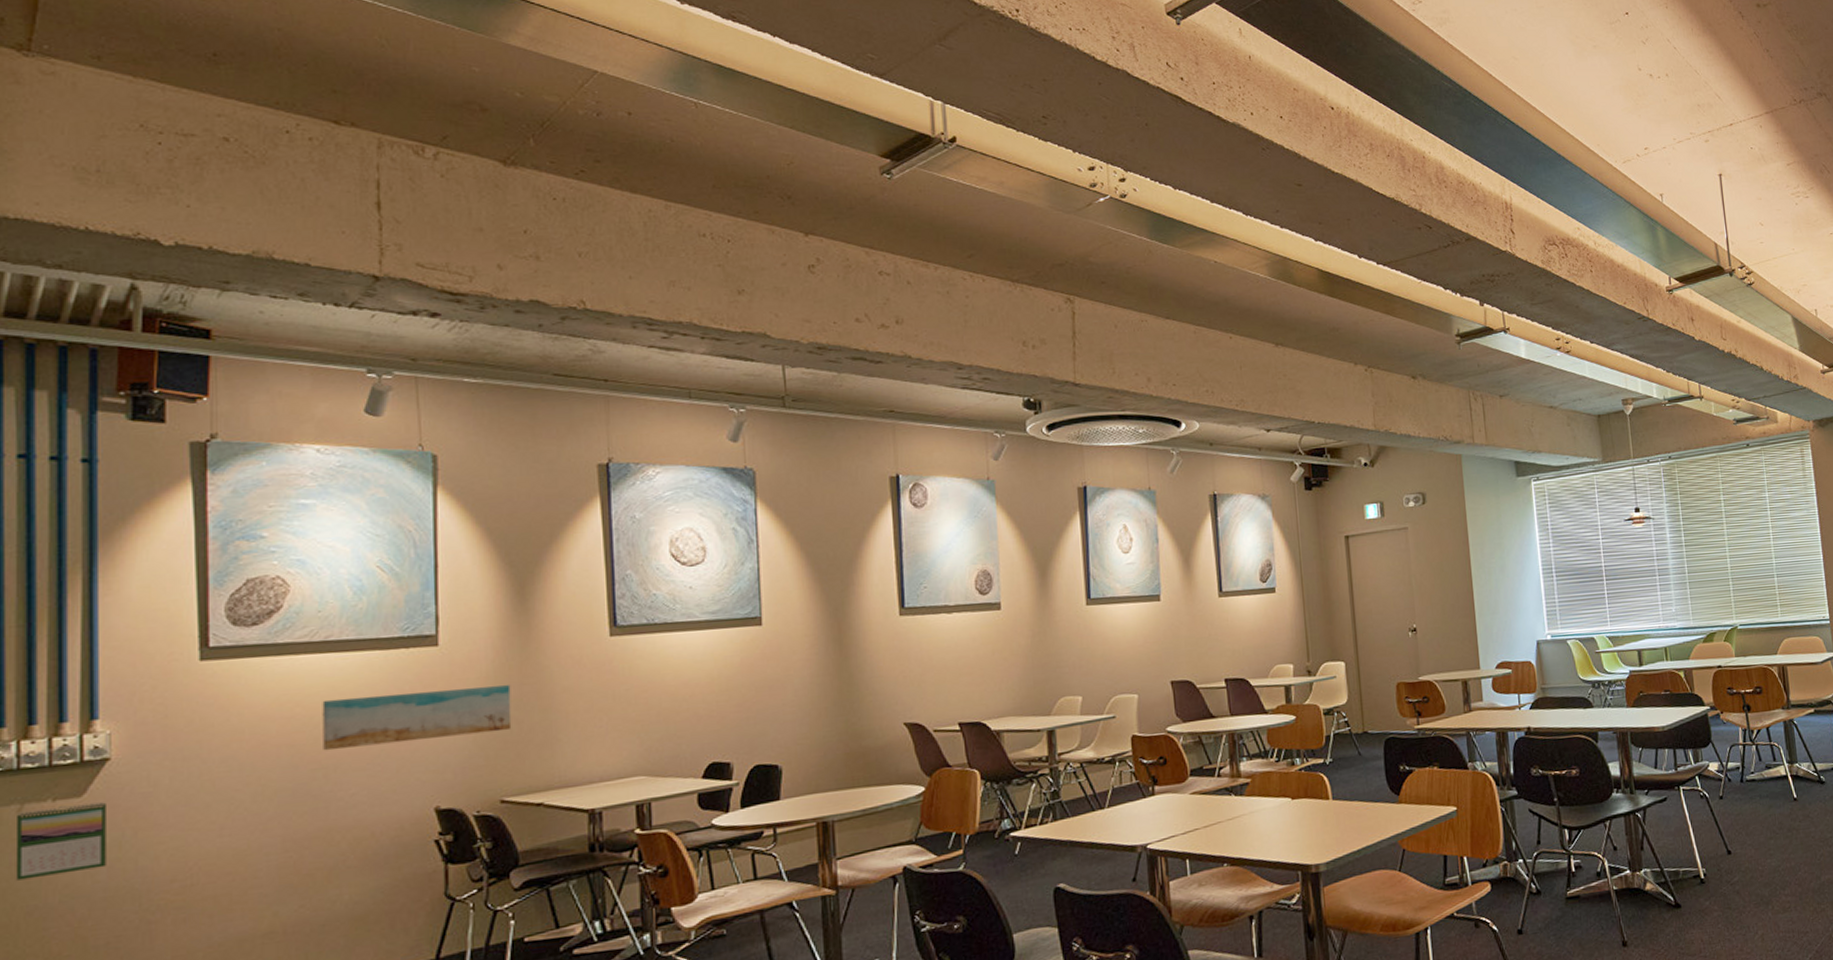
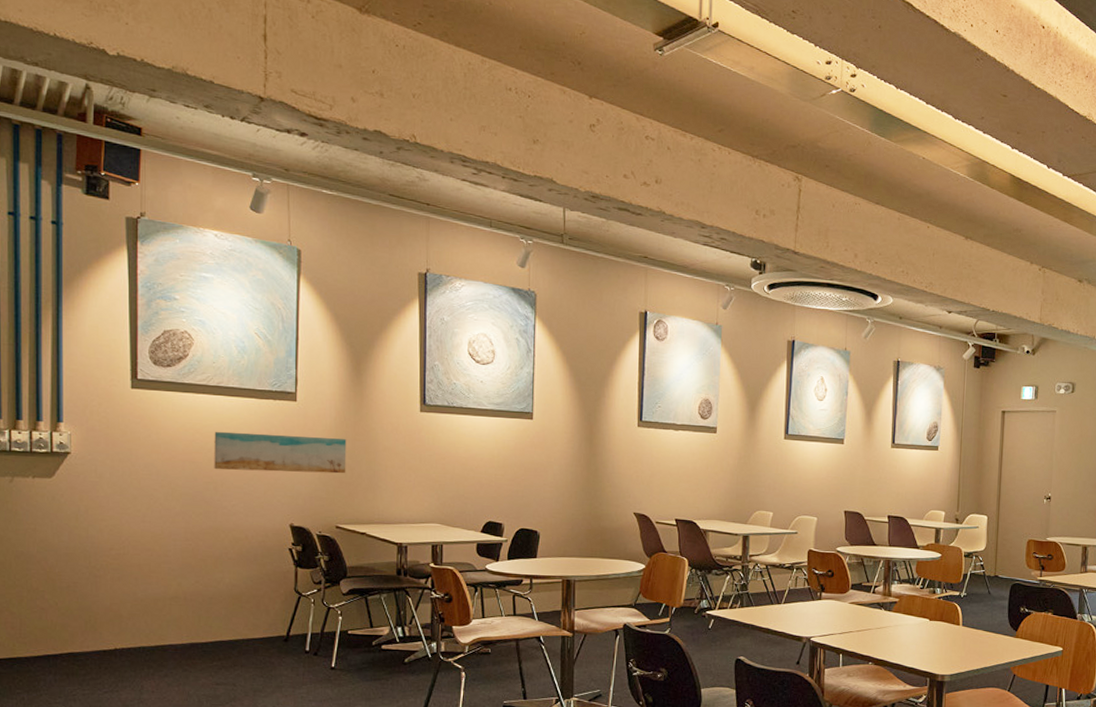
calendar: present [15,802,106,881] -> none [8,483,68,532]

